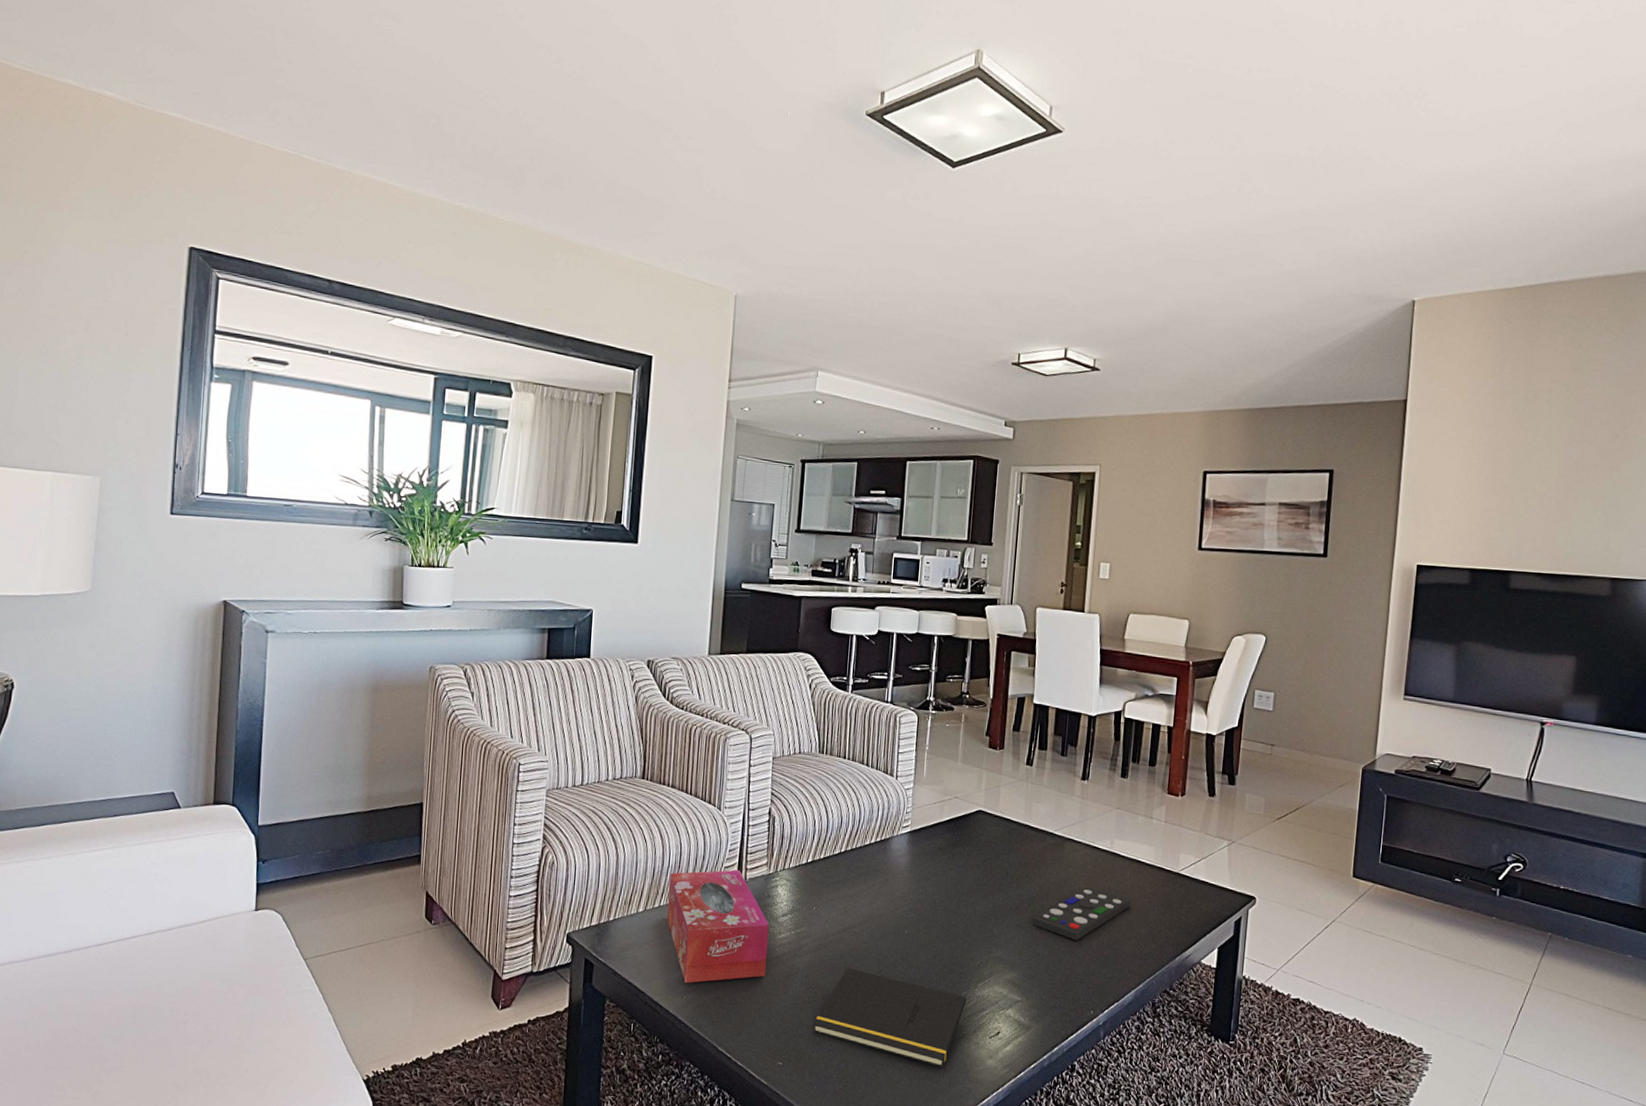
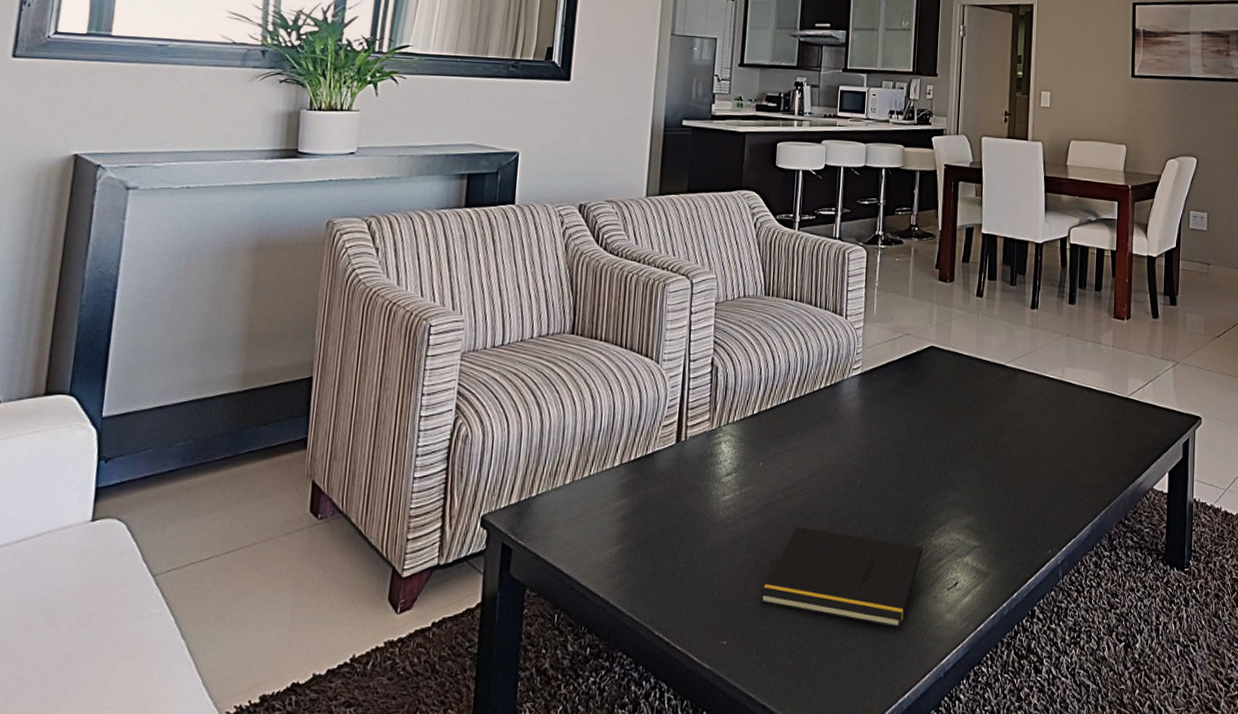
tissue box: present [667,870,769,984] -> none [598,428,712,562]
remote control: present [1032,886,1131,941] -> none [987,418,1084,476]

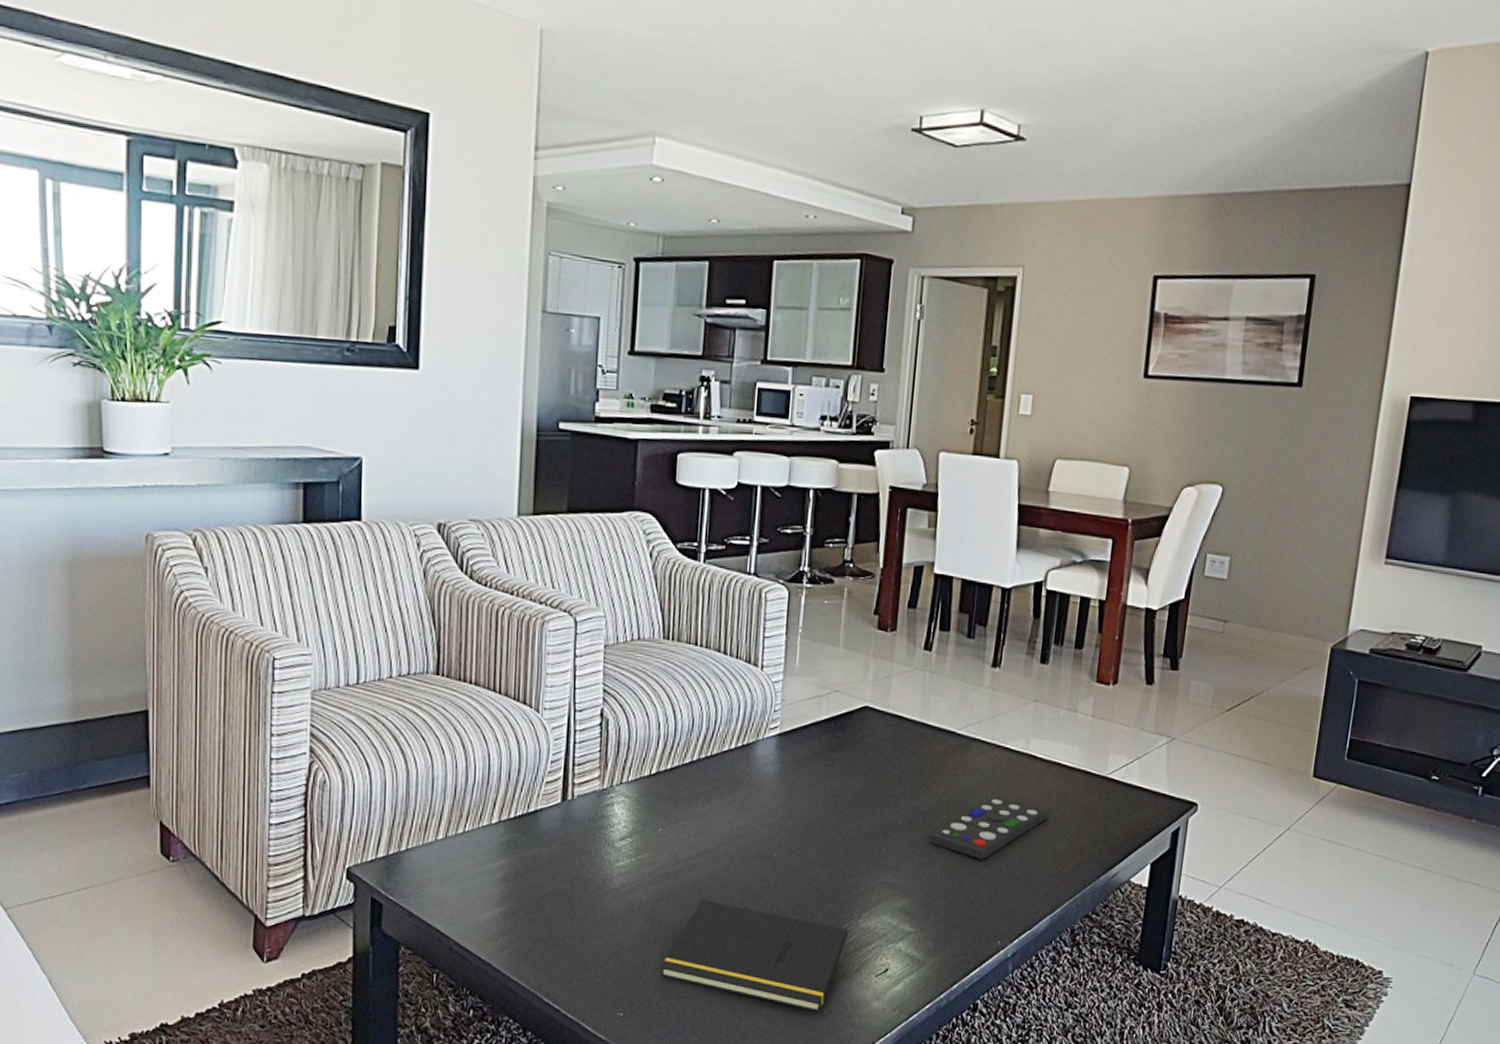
remote control: none [987,418,1084,476] -> present [928,795,1049,860]

